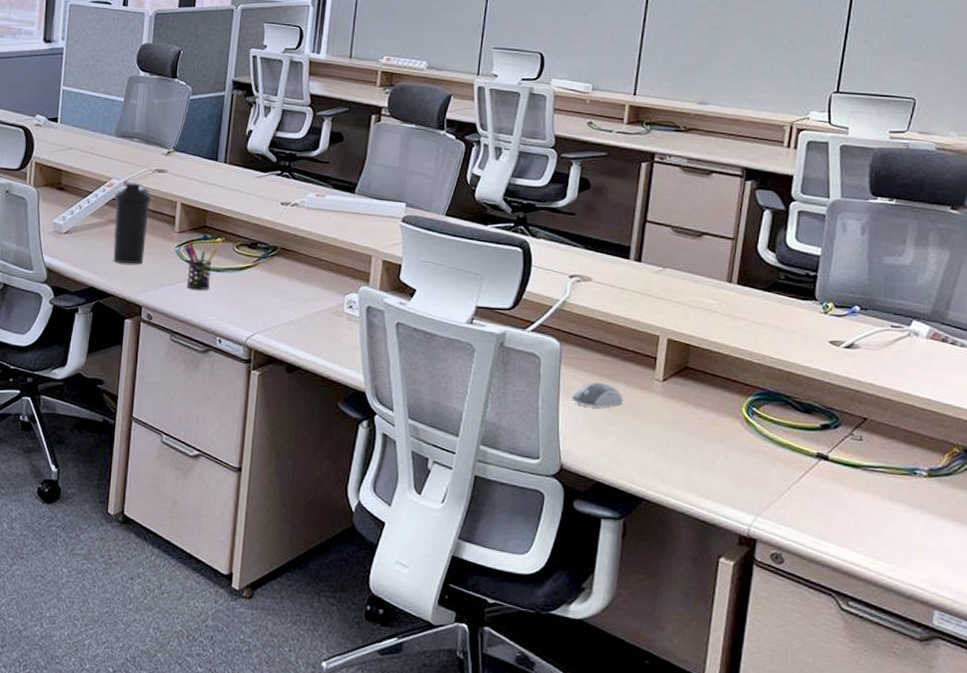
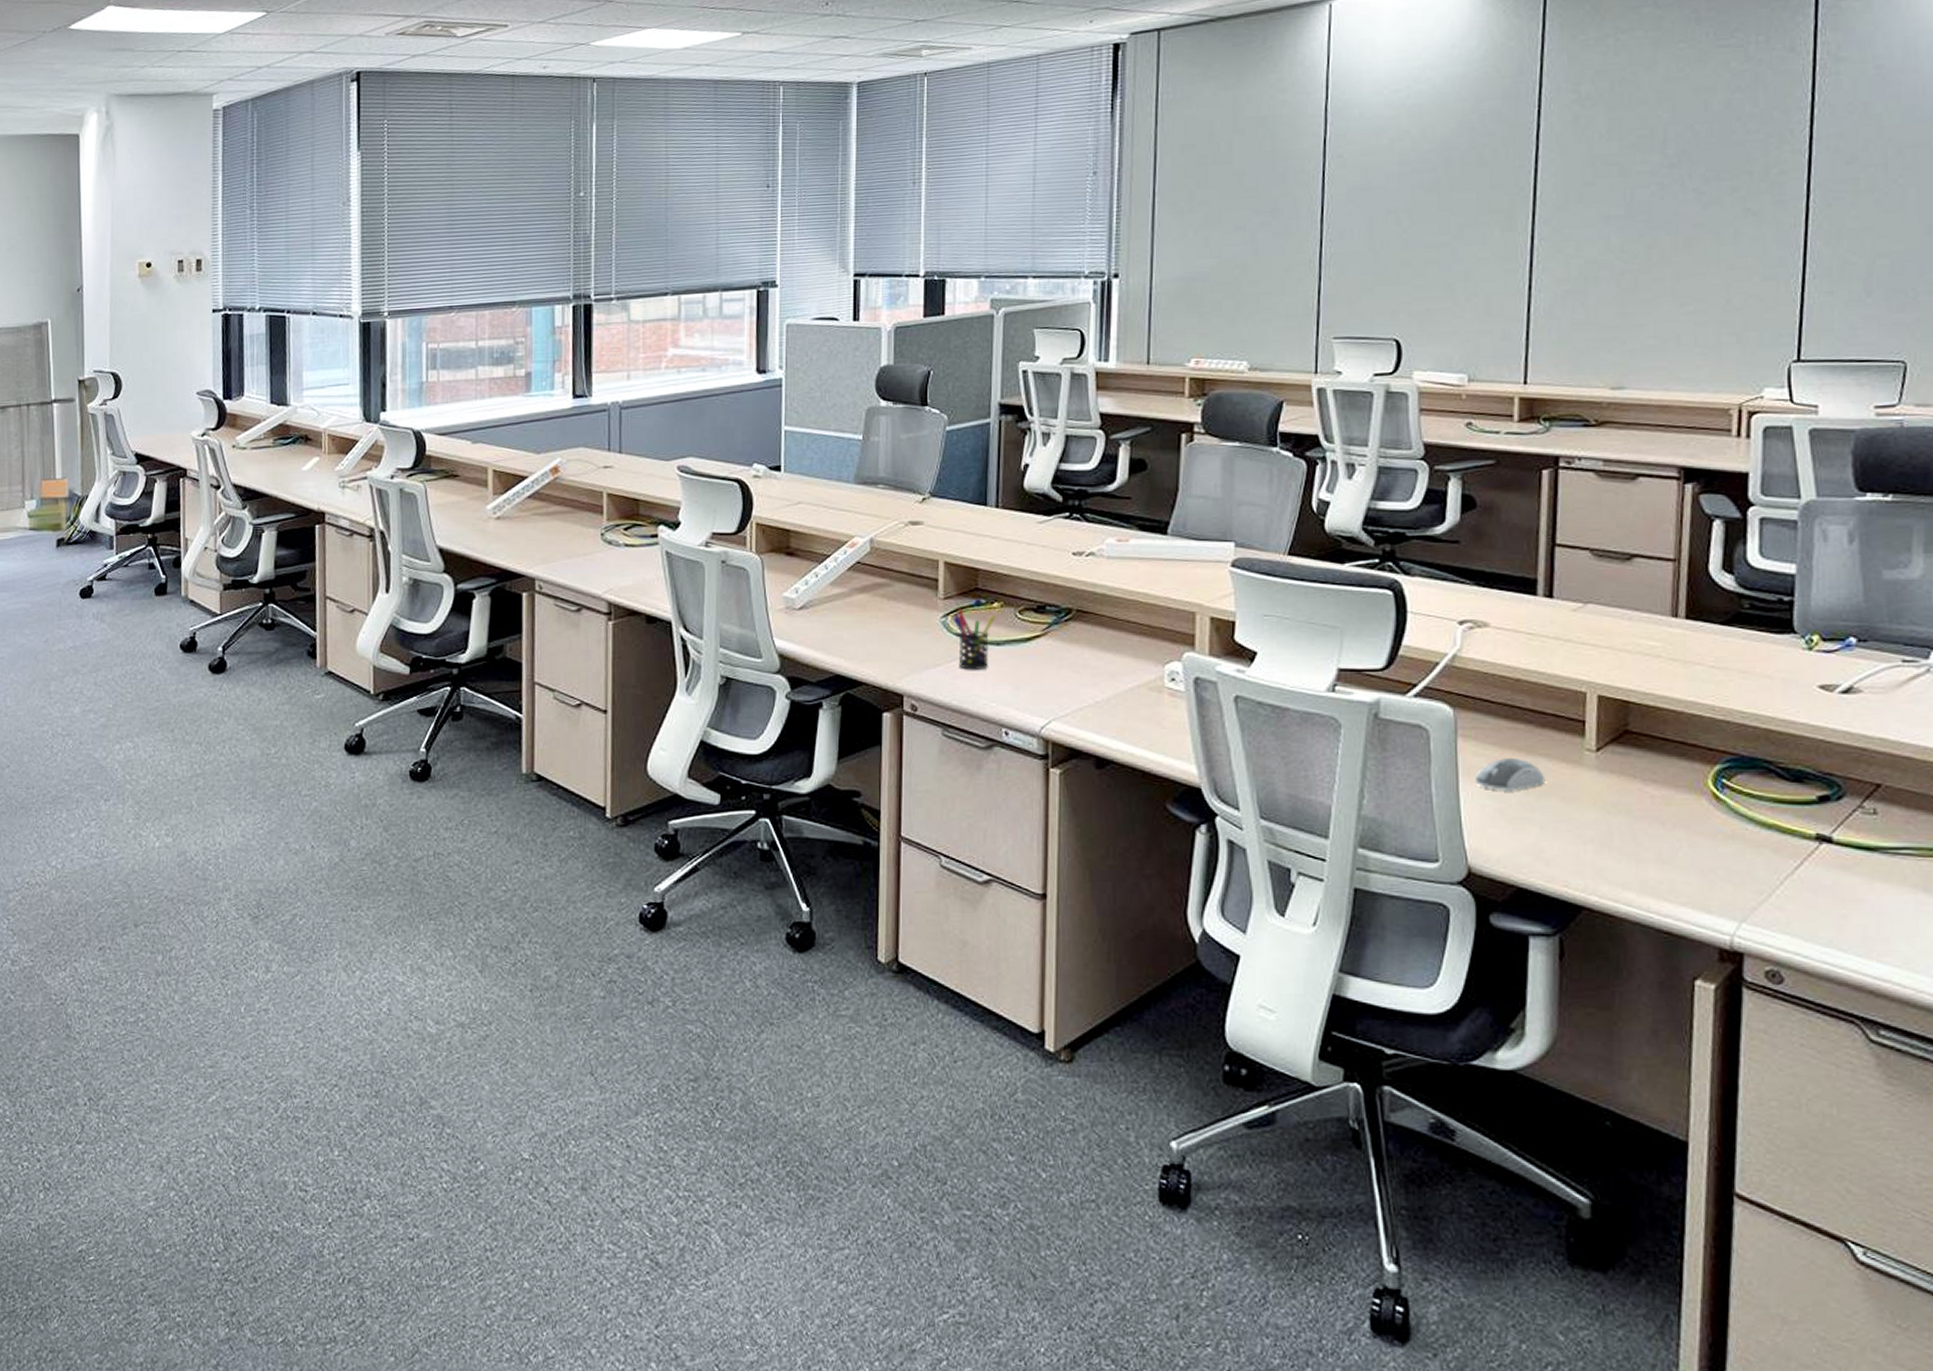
water bottle: present [113,182,151,264] -> none [859,539,905,643]

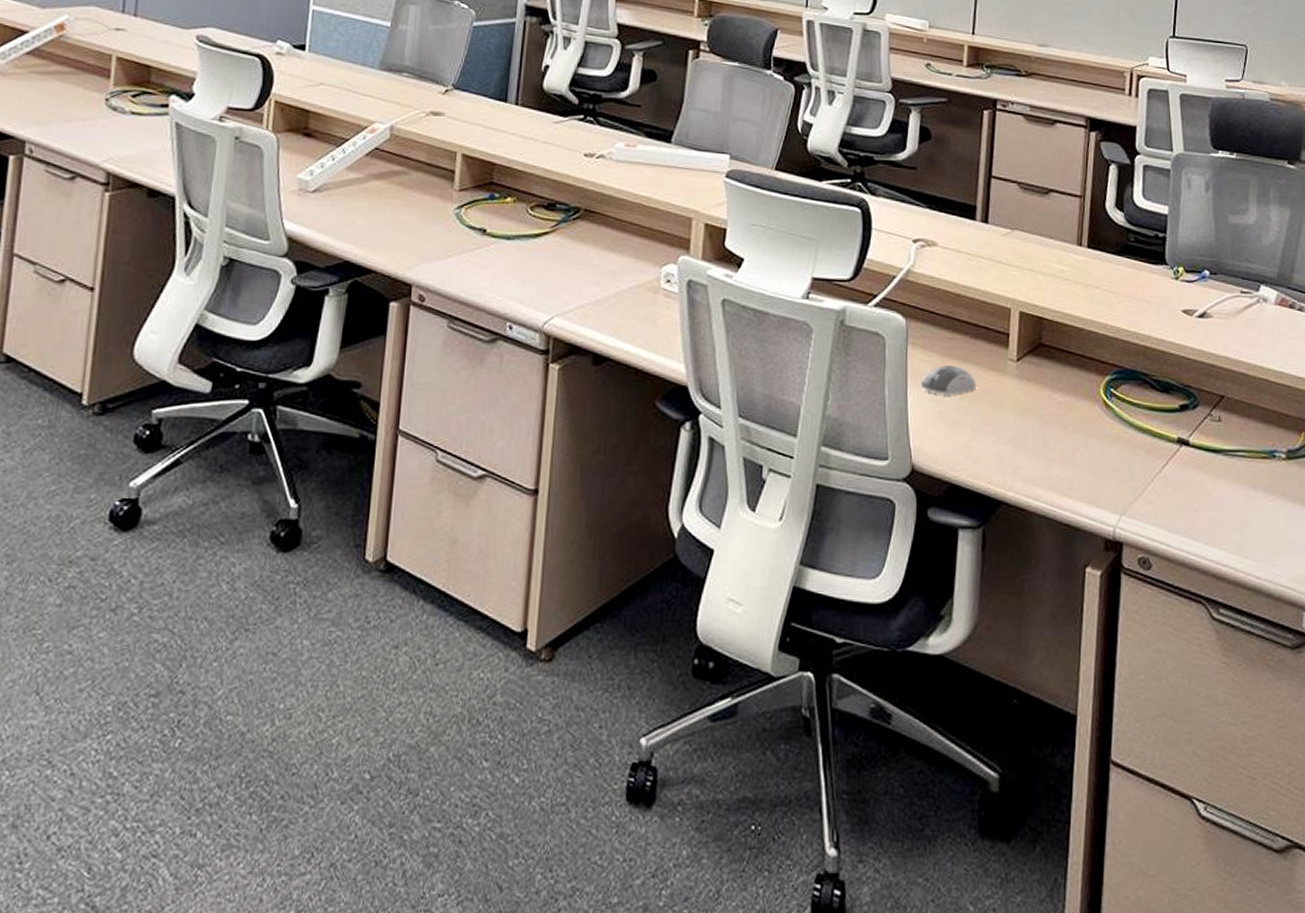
pen holder: present [952,609,995,670] -> none [466,202,507,263]

